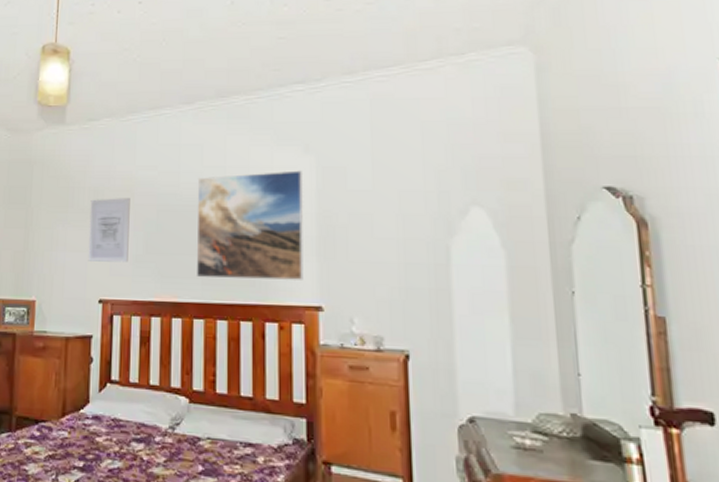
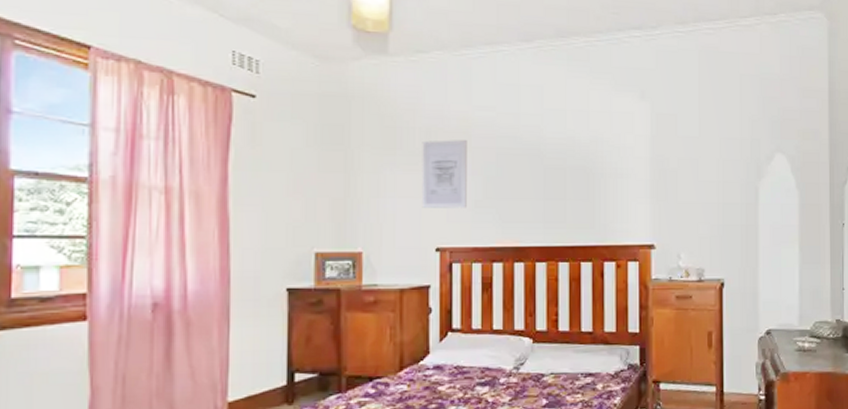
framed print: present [196,170,303,280] -> none [537,116,638,222]

